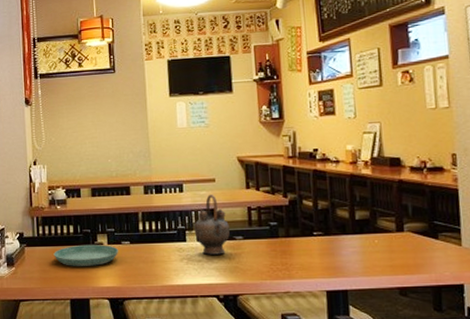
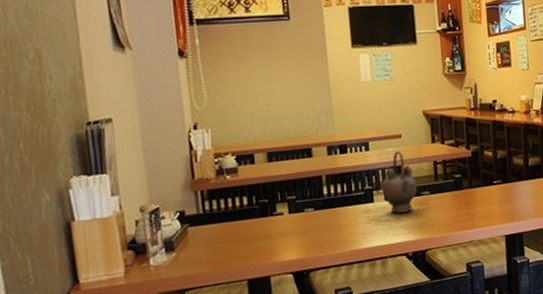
saucer: present [53,244,119,267] -> none [224,214,302,243]

